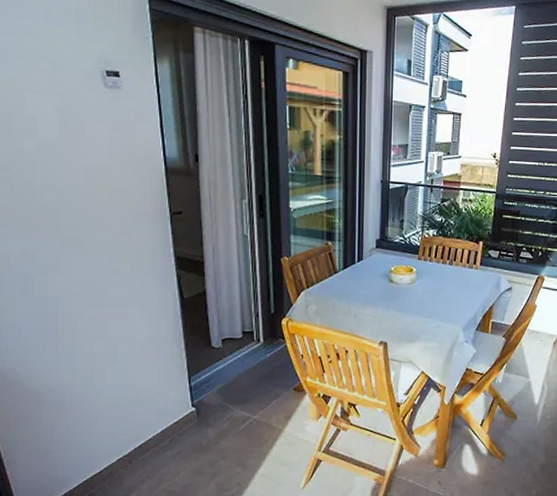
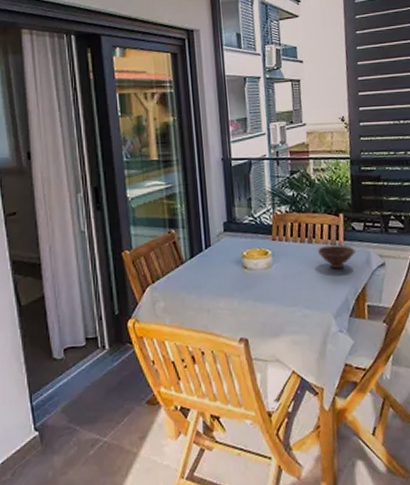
bowl: none [456,268,490,289] -> present [317,245,357,269]

